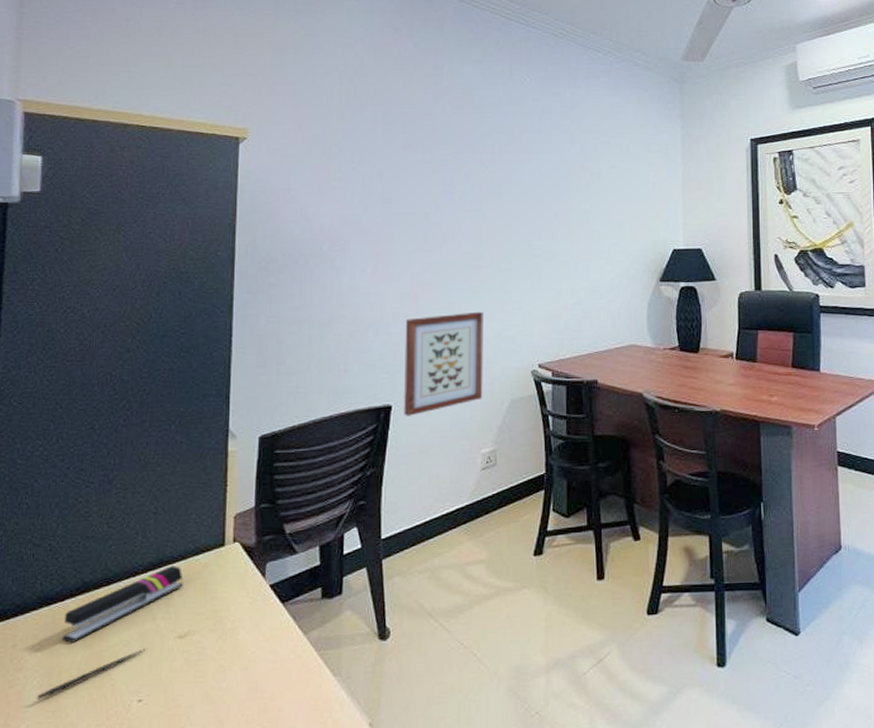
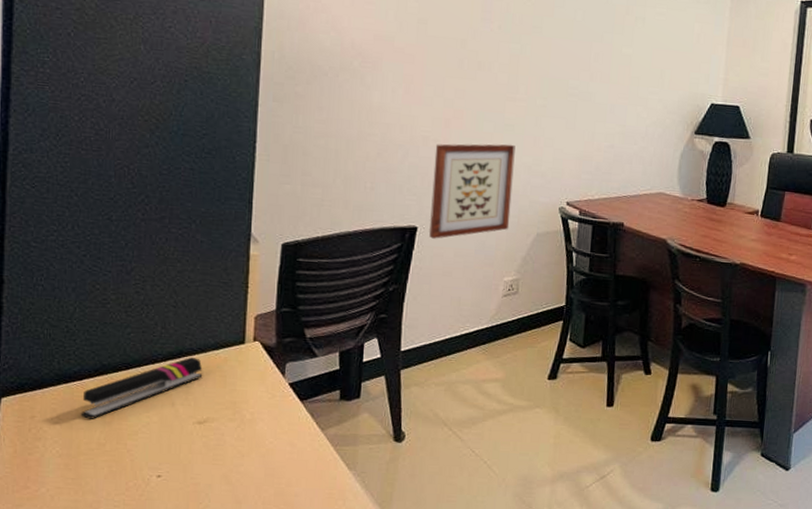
pen: present [37,648,148,700] -> none [57,430,167,468]

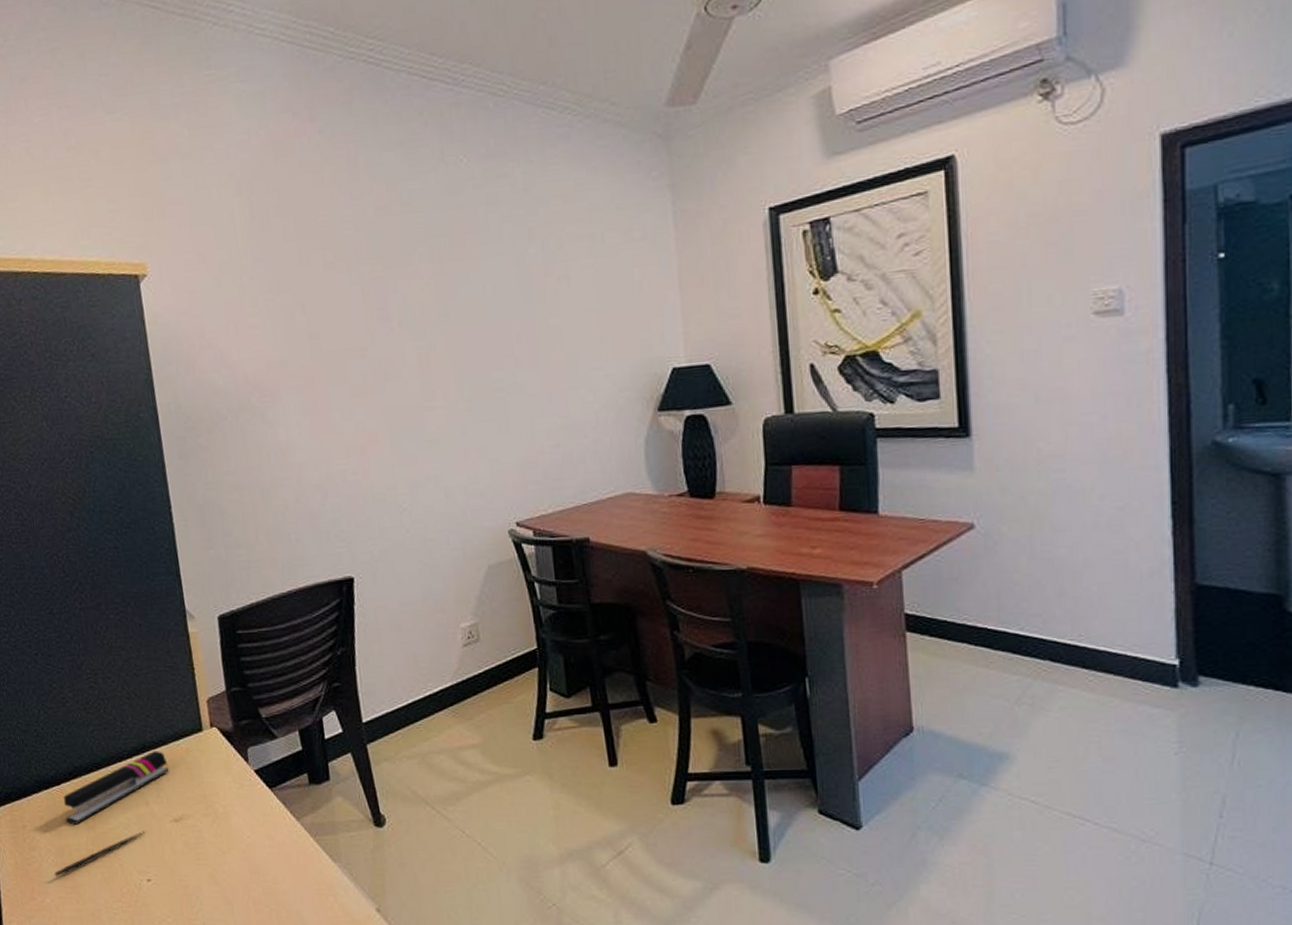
pen: none [57,430,167,468] -> present [54,831,147,877]
wall art: present [429,143,515,239] -> none [355,463,455,589]

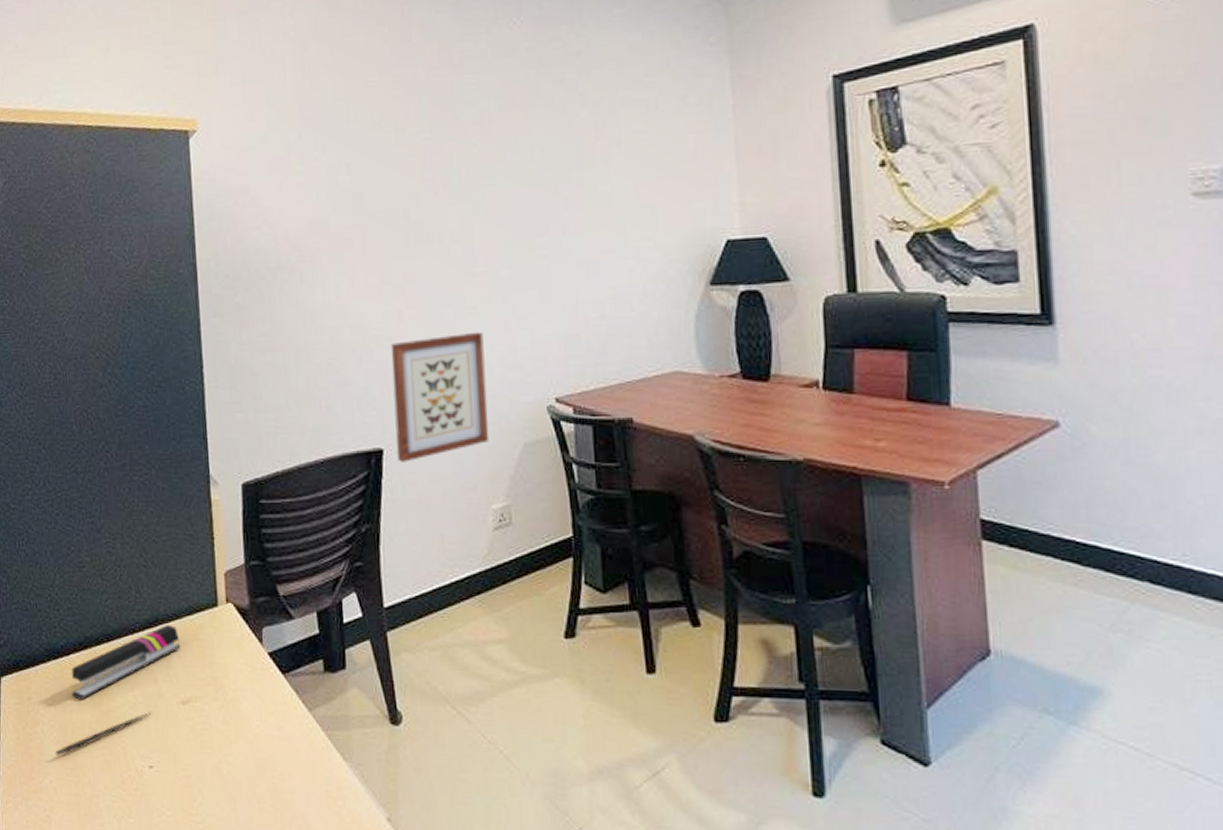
wall art: none [355,463,455,589] -> present [390,331,490,462]

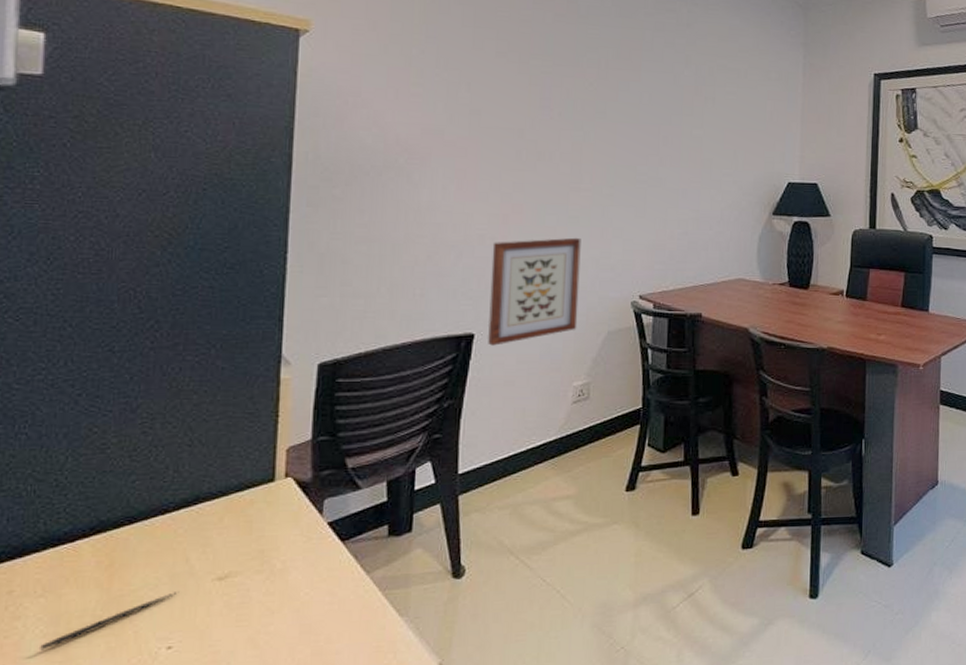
stapler: present [71,625,181,700] -> none [71,503,224,588]

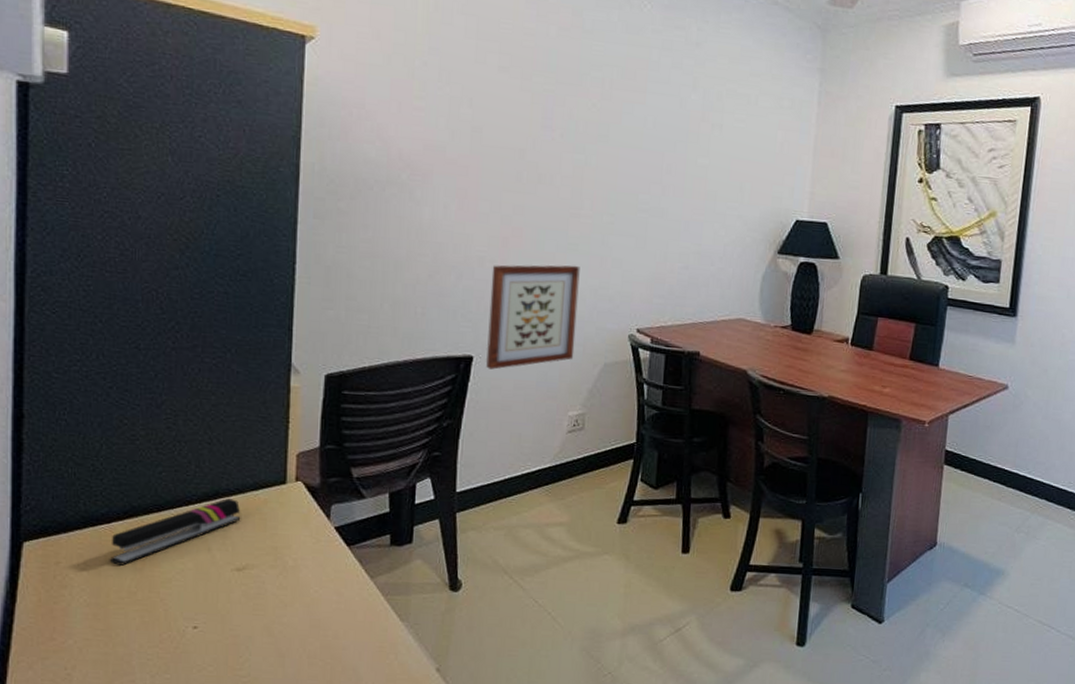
pen: present [40,592,179,650] -> none [84,577,203,618]
stapler: none [71,503,224,588] -> present [109,498,241,566]

